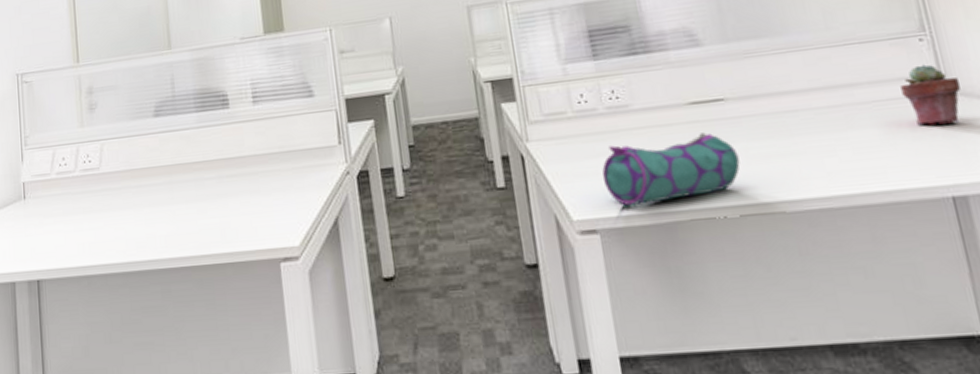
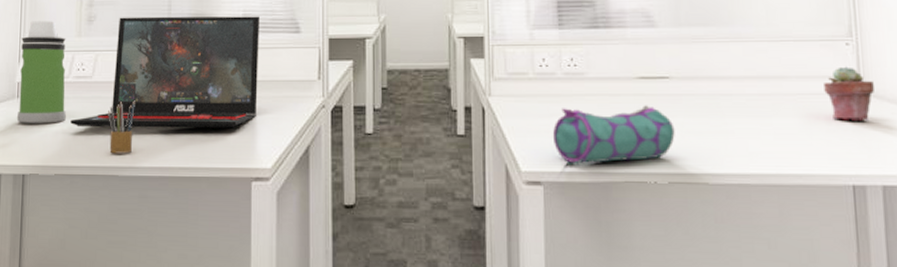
water bottle: none [22,113,77,226] -> present [16,21,66,123]
laptop: none [81,83,277,224] -> present [70,16,259,129]
pencil box: none [120,188,149,248] -> present [108,100,135,154]

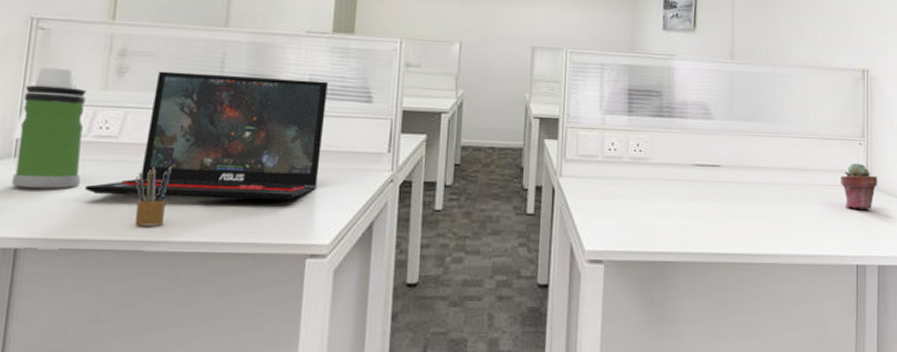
pencil case: present [552,105,675,164] -> none [615,190,722,244]

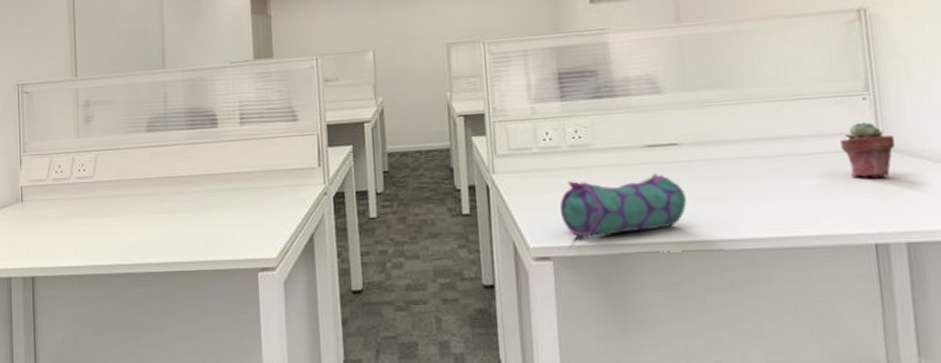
water bottle: present [11,67,87,189] -> none [21,123,70,227]
laptop: present [85,71,328,201] -> none [75,106,259,228]
pencil box: present [134,165,172,227] -> none [111,198,138,252]
pencil case: none [615,190,722,244] -> present [559,173,687,238]

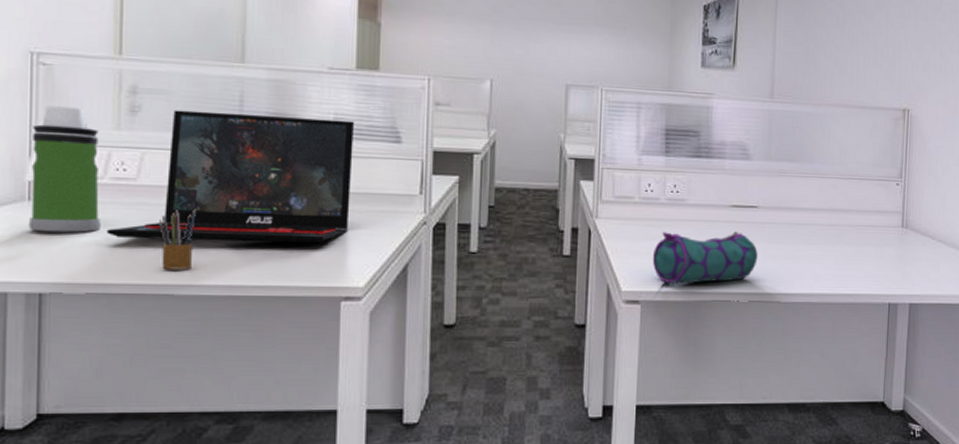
water bottle: none [21,123,70,227] -> present [28,106,100,233]
laptop: none [75,106,259,228] -> present [107,110,354,244]
pencil box: none [111,198,138,252] -> present [159,208,196,270]
potted succulent: present [840,122,895,178] -> none [877,203,913,250]

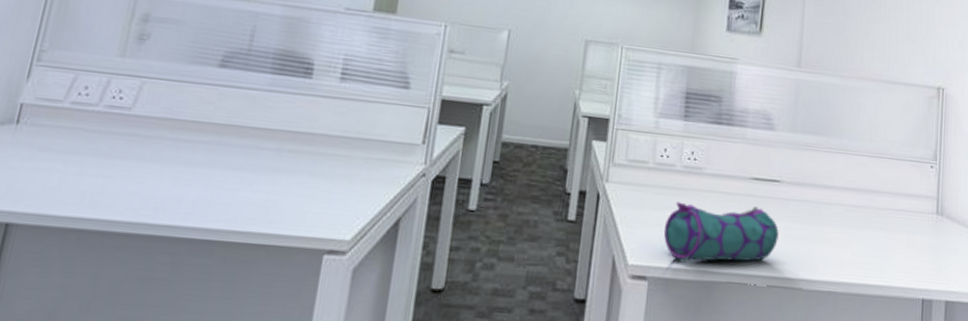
water bottle: present [28,106,100,233] -> none [10,28,103,161]
laptop: present [107,110,354,244] -> none [90,40,364,190]
pencil box: present [159,208,196,270] -> none [140,142,187,209]

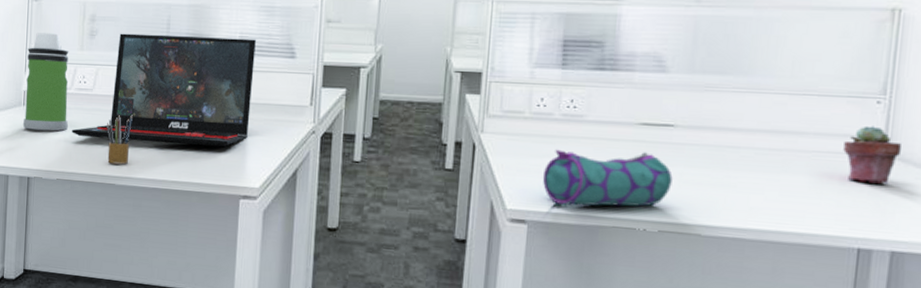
water bottle: none [10,28,103,161] -> present [22,33,69,131]
laptop: none [90,40,364,190] -> present [72,33,256,148]
pencil box: none [140,142,187,209] -> present [107,114,133,165]
potted succulent: none [909,187,948,240] -> present [843,125,901,184]

